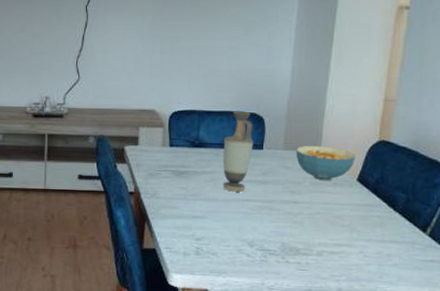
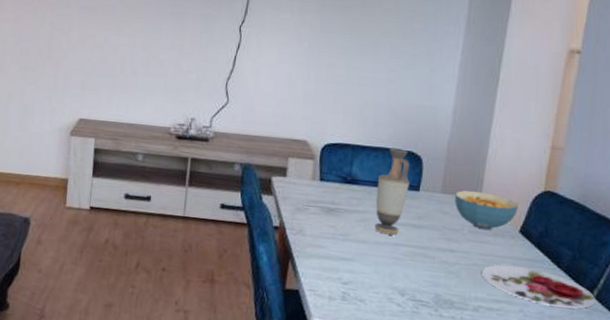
plate: none [323,211,430,247] -> present [481,264,596,309]

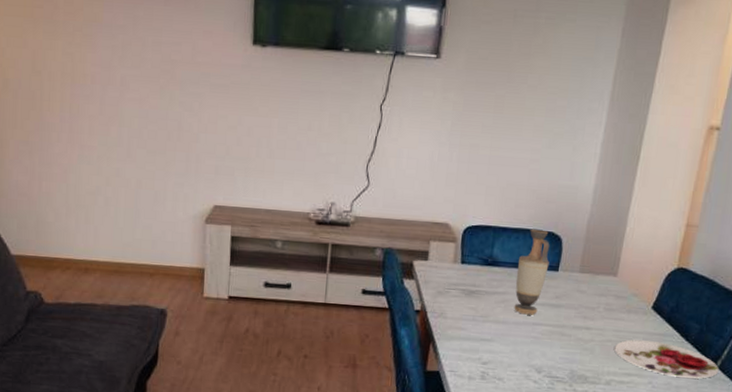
cereal bowl: present [455,190,519,230] -> none [592,269,653,307]

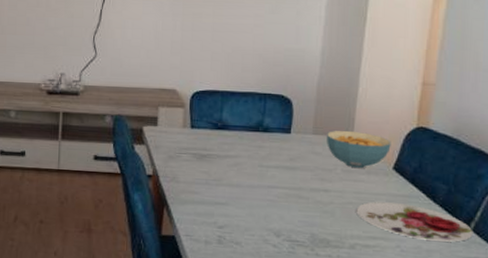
vase: present [514,229,550,315] -> none [247,92,281,178]
cereal bowl: none [592,269,653,307] -> present [327,130,391,168]

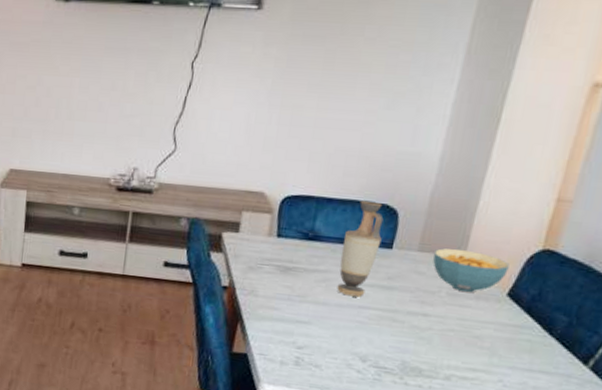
vase: none [247,92,281,178] -> present [337,200,384,297]
plate: present [356,202,473,242] -> none [457,330,591,380]

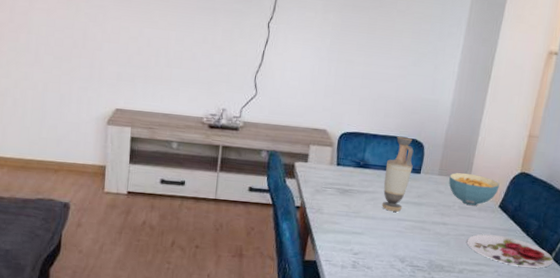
plate: none [457,330,591,380] -> present [467,234,554,268]

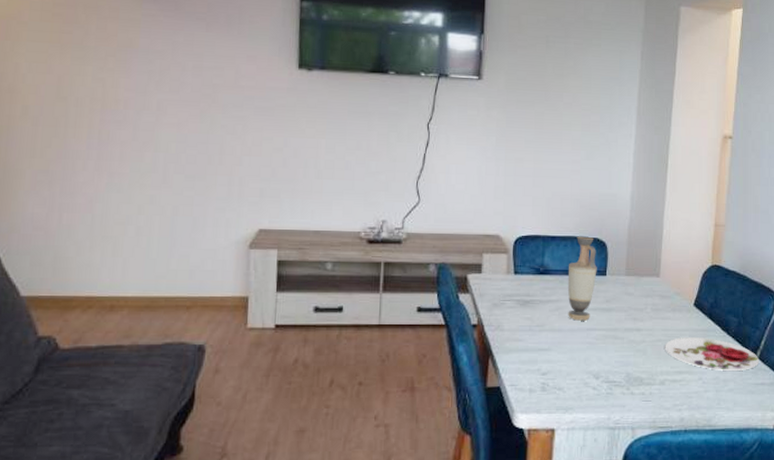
cereal bowl: present [449,173,500,205] -> none [638,270,691,306]

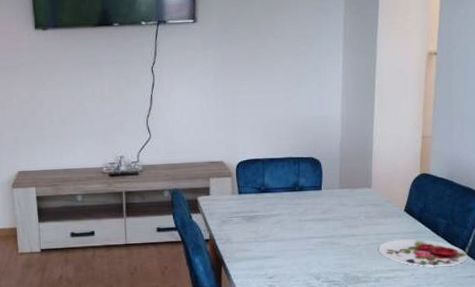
vase: present [567,236,597,321] -> none [286,156,313,231]

